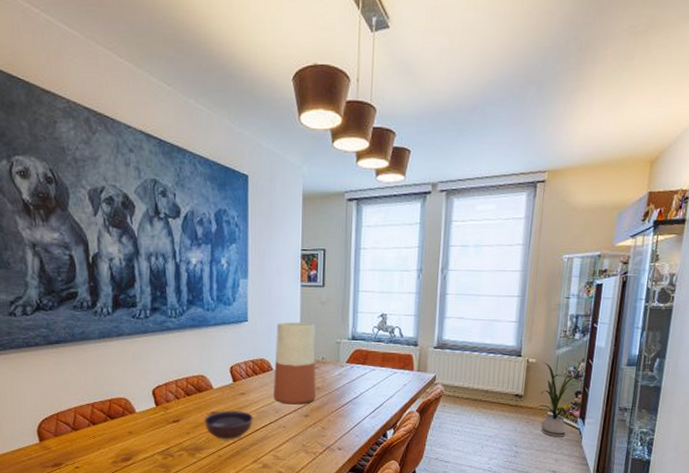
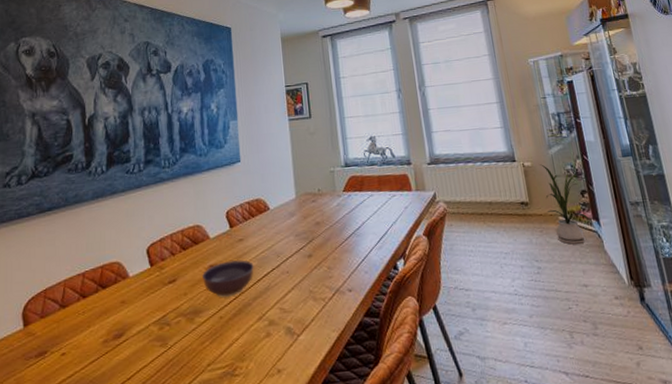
vase: present [274,321,316,405] -> none [269,155,317,246]

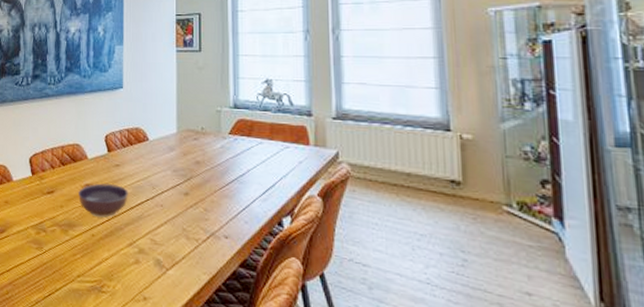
house plant: present [539,164,588,245] -> none [484,139,546,245]

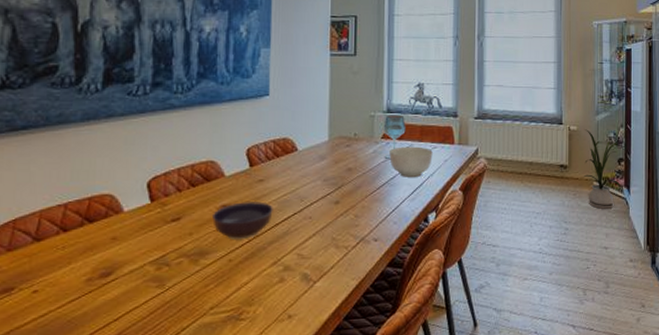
wine glass: none [230,110,254,155] -> present [383,115,406,159]
bowl: none [238,144,285,177] -> present [389,146,433,177]
house plant: none [484,139,546,245] -> present [583,129,620,210]

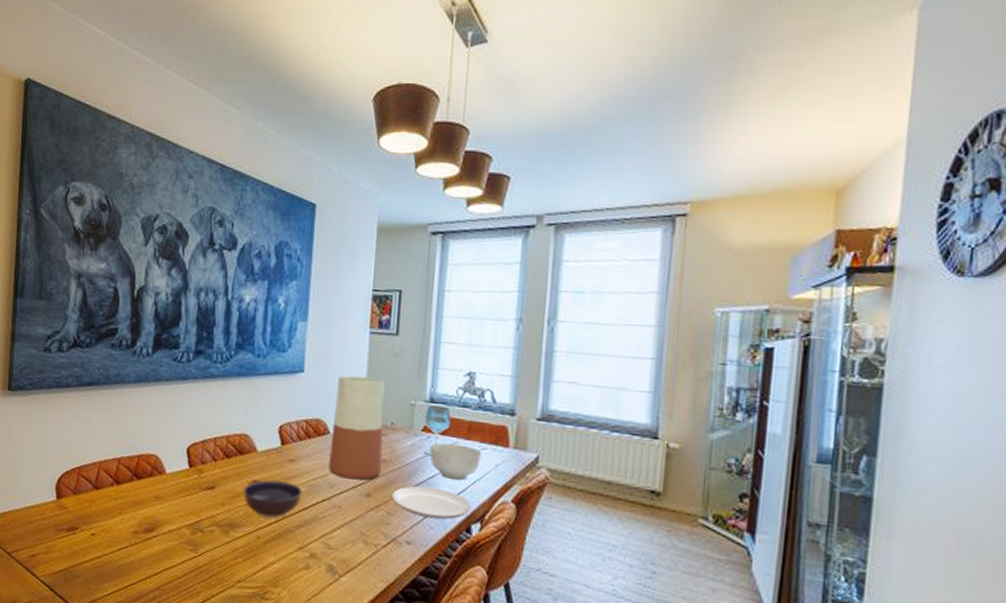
vase: none [298,94,348,190] -> present [329,375,385,480]
plate: none [359,187,428,215] -> present [392,485,473,520]
house plant: present [583,129,620,210] -> none [683,449,741,558]

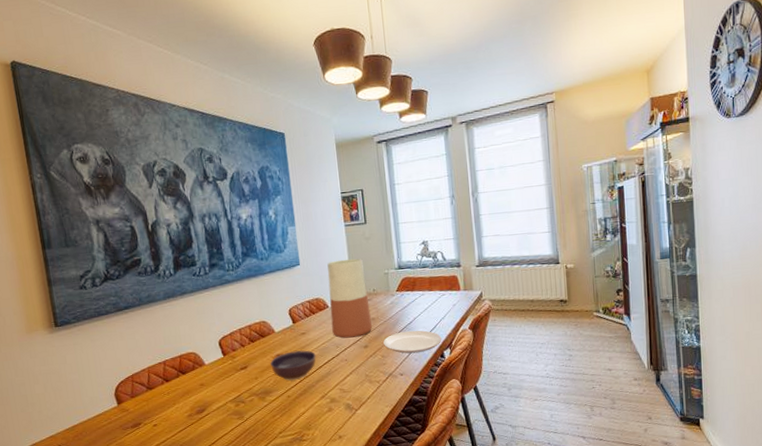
wine glass: present [424,405,451,455] -> none [396,270,417,308]
bowl: present [429,442,482,480] -> none [404,295,442,322]

